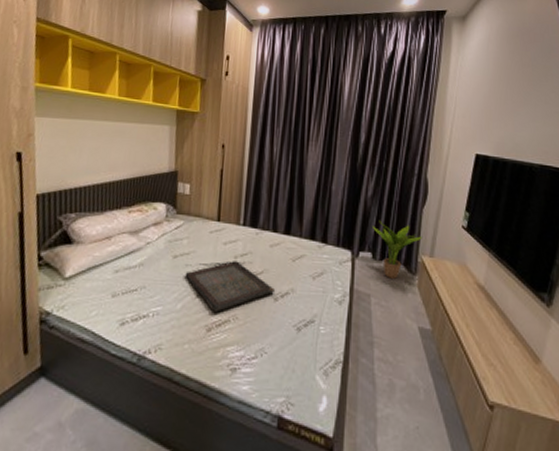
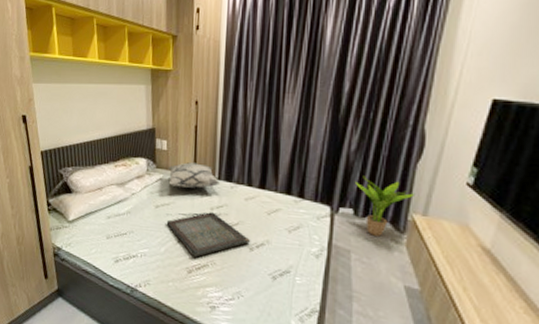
decorative pillow: none [189,207,244,236] -> present [168,162,219,189]

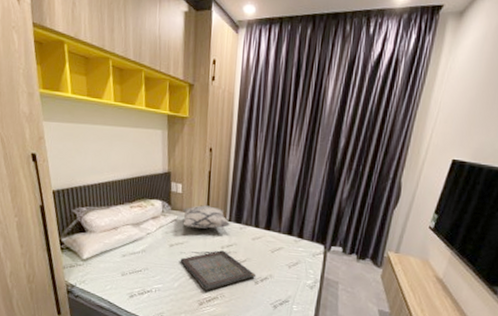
potted plant: present [354,175,416,236] -> none [344,219,391,270]

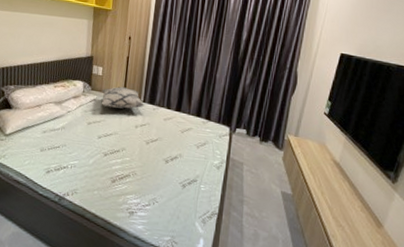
serving tray: present [180,250,257,291] -> none [96,129,167,169]

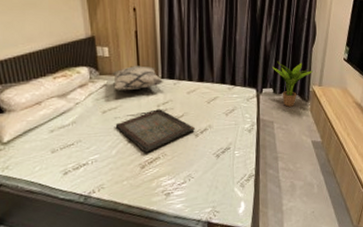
serving tray: none [96,129,167,169] -> present [115,109,196,153]
potted plant: none [247,104,290,152] -> present [271,61,313,107]

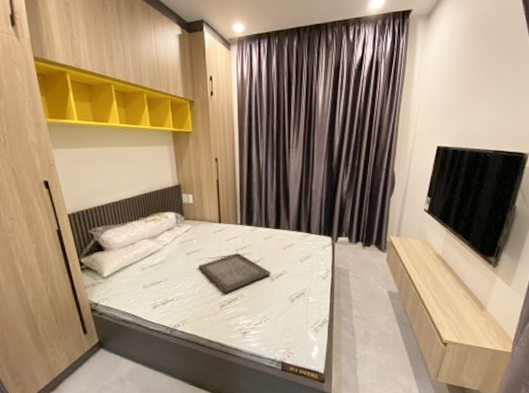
decorative pillow: present [112,65,163,90] -> none [195,212,242,235]
potted plant: present [271,61,313,107] -> none [347,210,391,256]

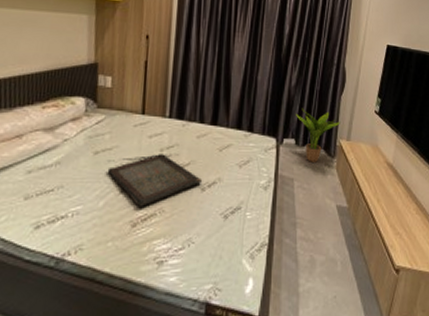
potted plant: none [347,210,391,256] -> present [295,108,341,162]

